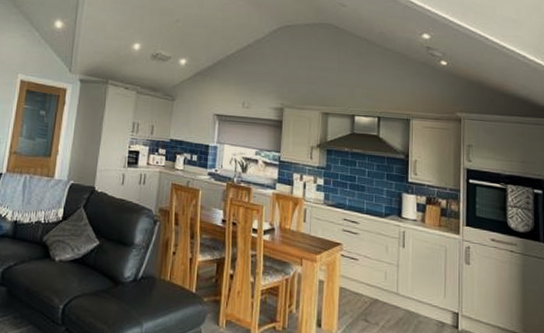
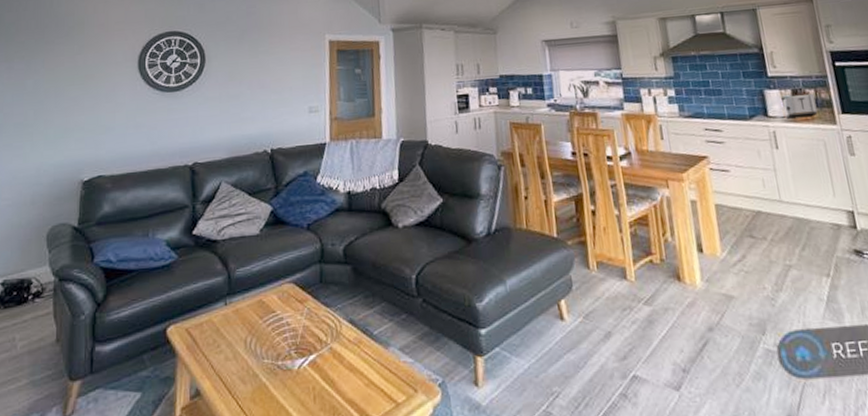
toaster: none [416,202,445,226] -> present [782,93,818,120]

